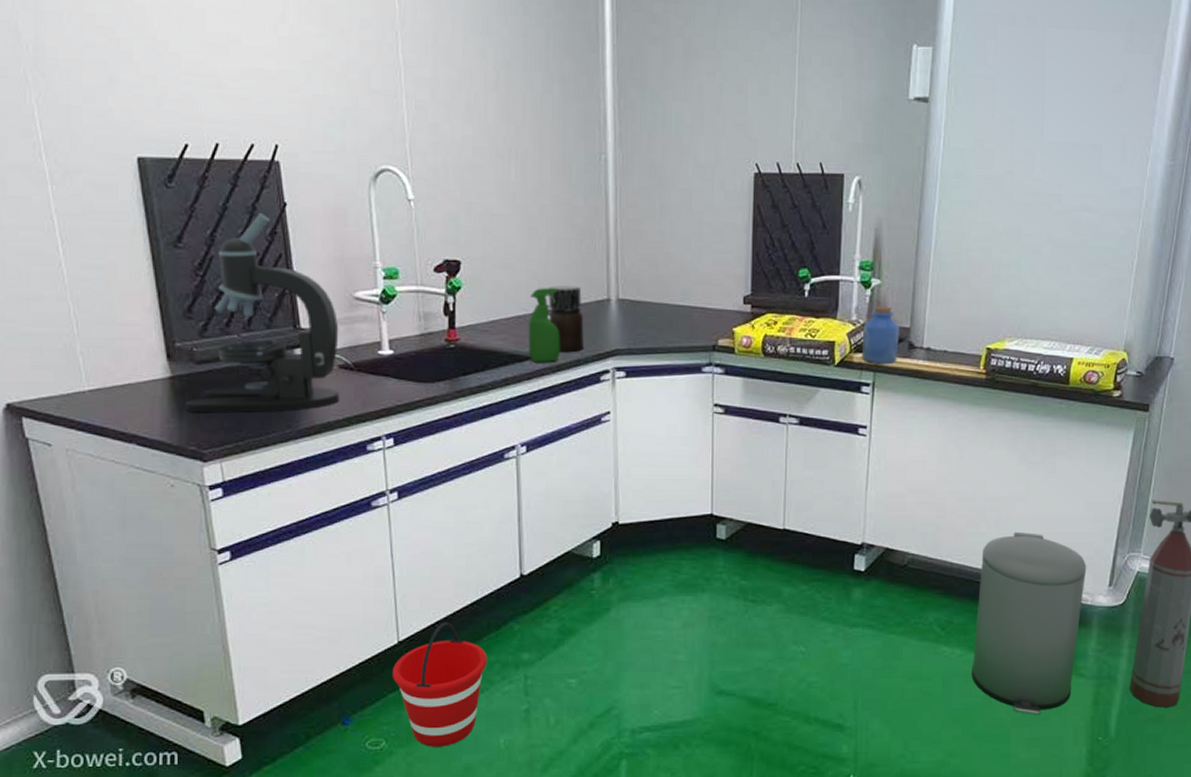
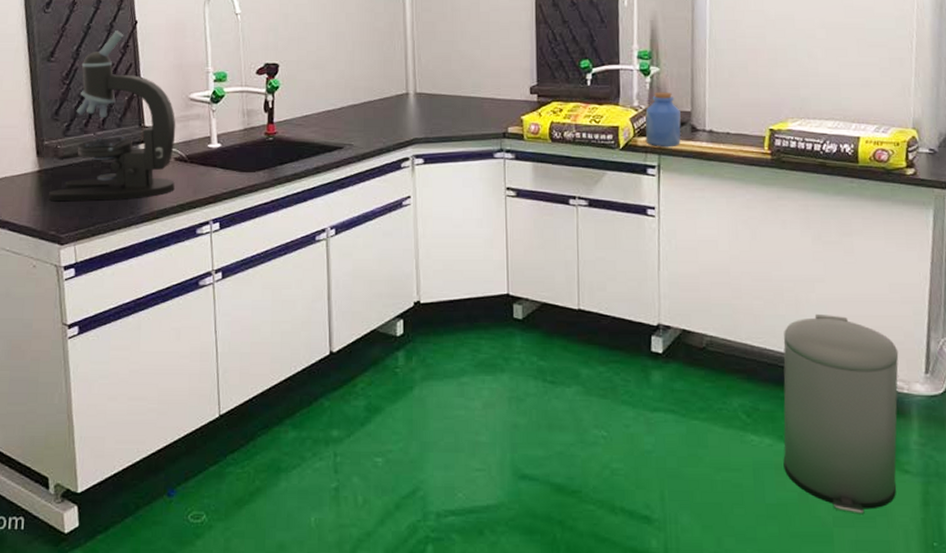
bucket: present [393,622,488,747] -> none [214,397,300,523]
spray bottle: present [528,287,560,363] -> none [336,84,365,152]
bottle: present [548,285,584,353] -> none [354,81,386,143]

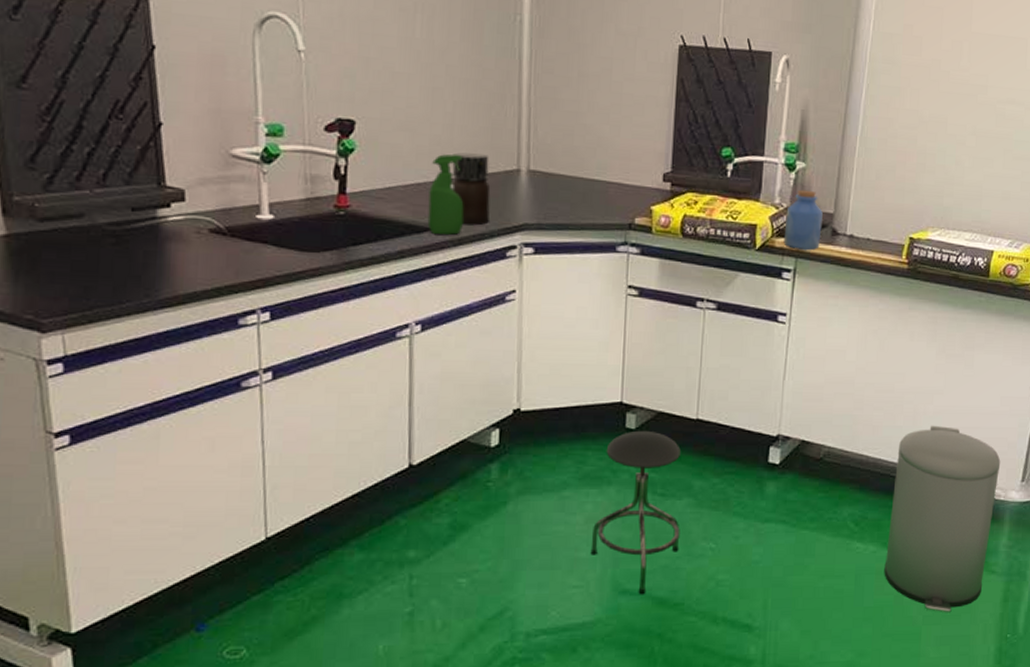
microscope: present [49,30,176,202] -> none [22,55,212,278]
spray bottle: none [336,84,365,152] -> present [427,154,464,235]
bottle: none [354,81,386,143] -> present [451,152,491,225]
stool: none [489,320,572,480] -> present [590,430,681,594]

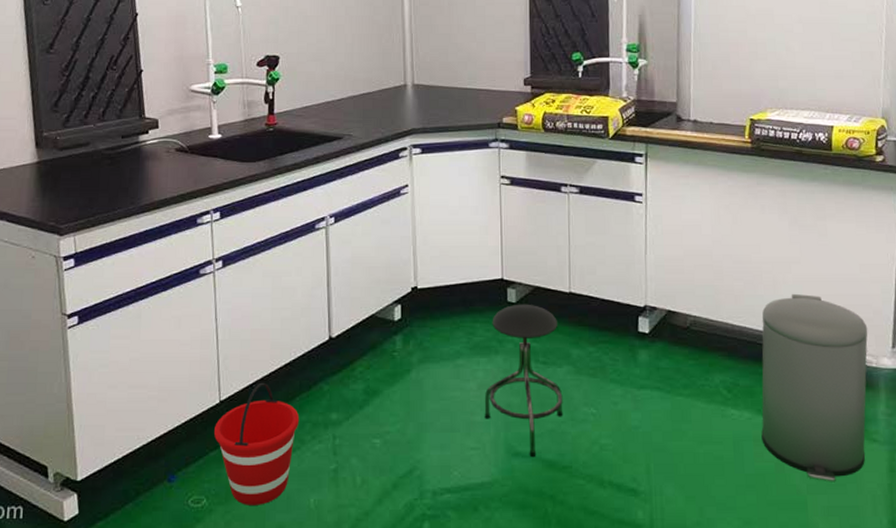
bucket: none [258,516,369,655] -> present [214,382,300,505]
spray bottle: present [427,154,464,235] -> none [336,76,364,143]
bottle: present [451,152,491,225] -> none [353,73,384,133]
jar: present [783,189,823,251] -> none [633,83,667,137]

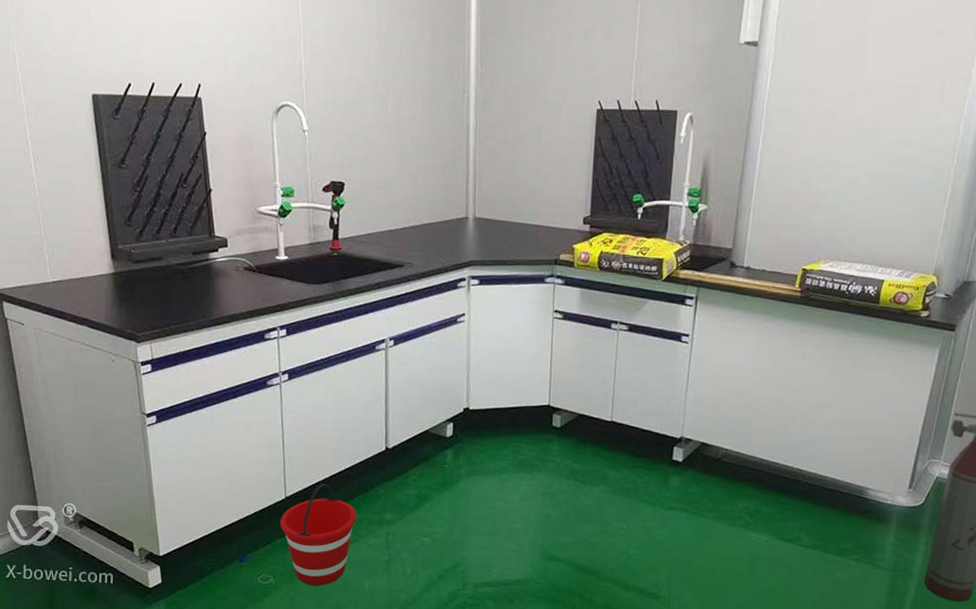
stool: present [484,304,563,456] -> none [524,428,598,561]
pedal bin: present [761,293,868,482] -> none [775,434,889,599]

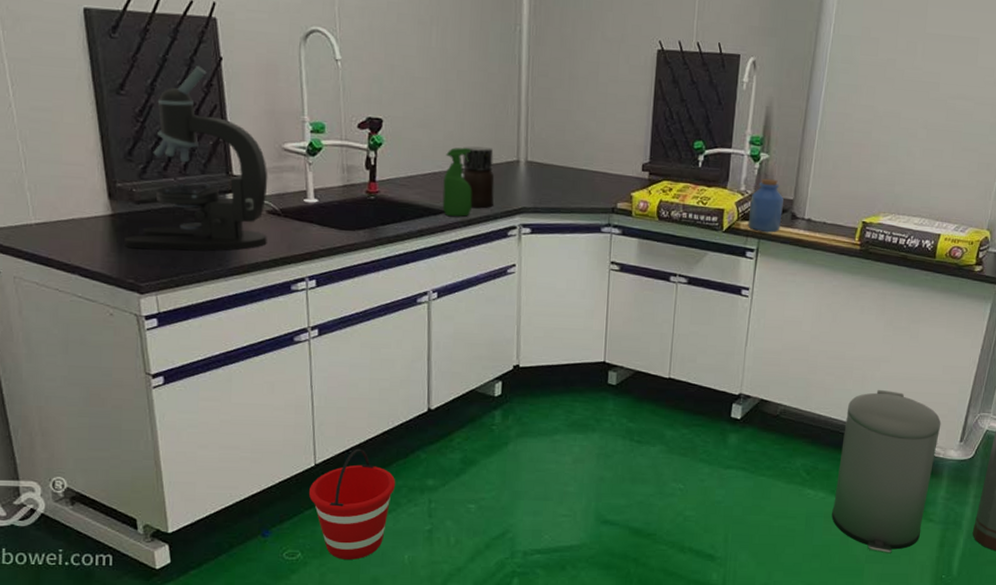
microscope: none [124,141,245,304] -> present [125,66,268,251]
spray bottle: none [398,206,425,271] -> present [442,147,472,217]
bottle: none [415,204,446,262] -> present [462,145,495,209]
jar: none [686,228,722,281] -> present [747,178,784,233]
pedal bin: none [775,434,889,599] -> present [832,389,941,554]

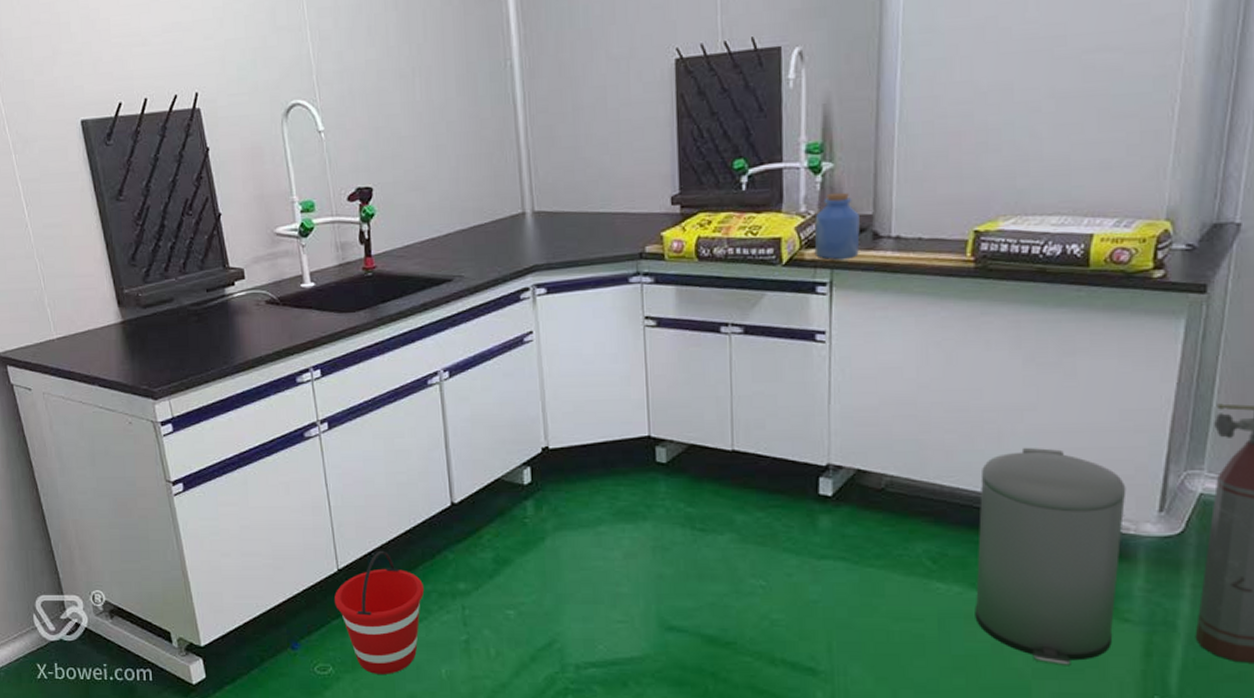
microscope: present [125,66,268,251] -> none [136,160,269,354]
spray bottle: present [442,147,472,217] -> none [443,205,477,285]
bottle: present [462,145,495,209] -> none [461,201,501,273]

